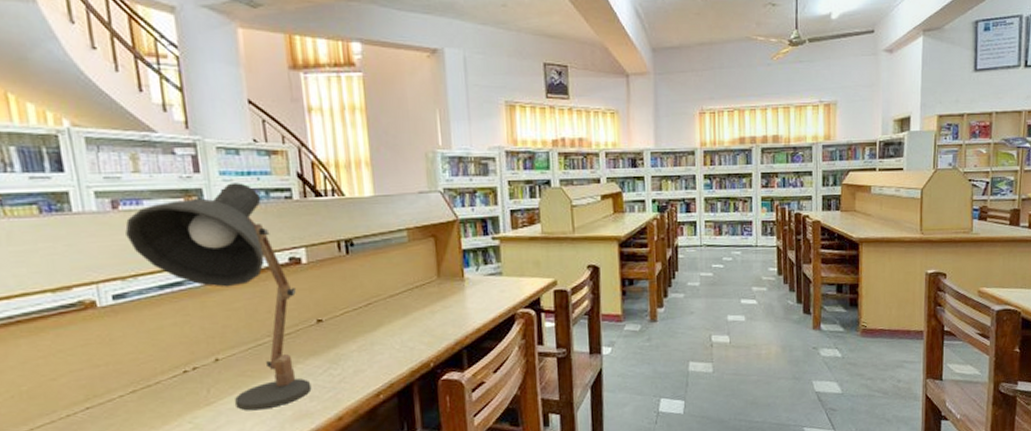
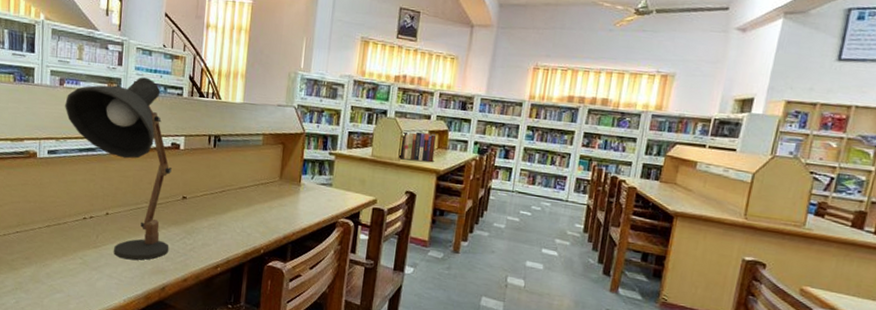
books: none [571,197,612,232] -> present [398,131,437,162]

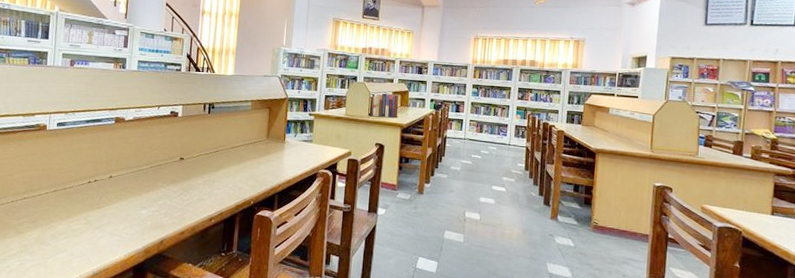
desk lamp: present [65,77,172,260] -> none [74,56,171,218]

